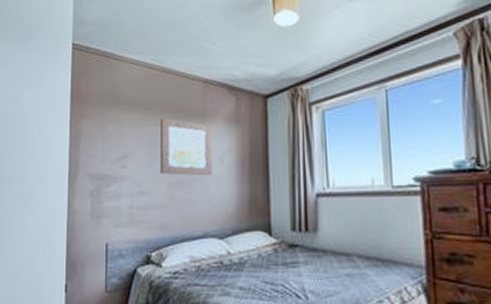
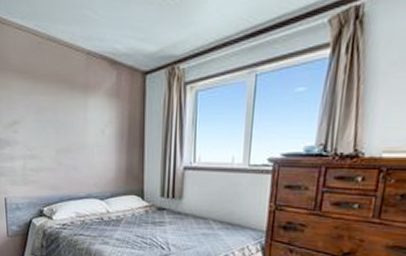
wall art: present [161,118,212,176] -> none [47,88,95,145]

